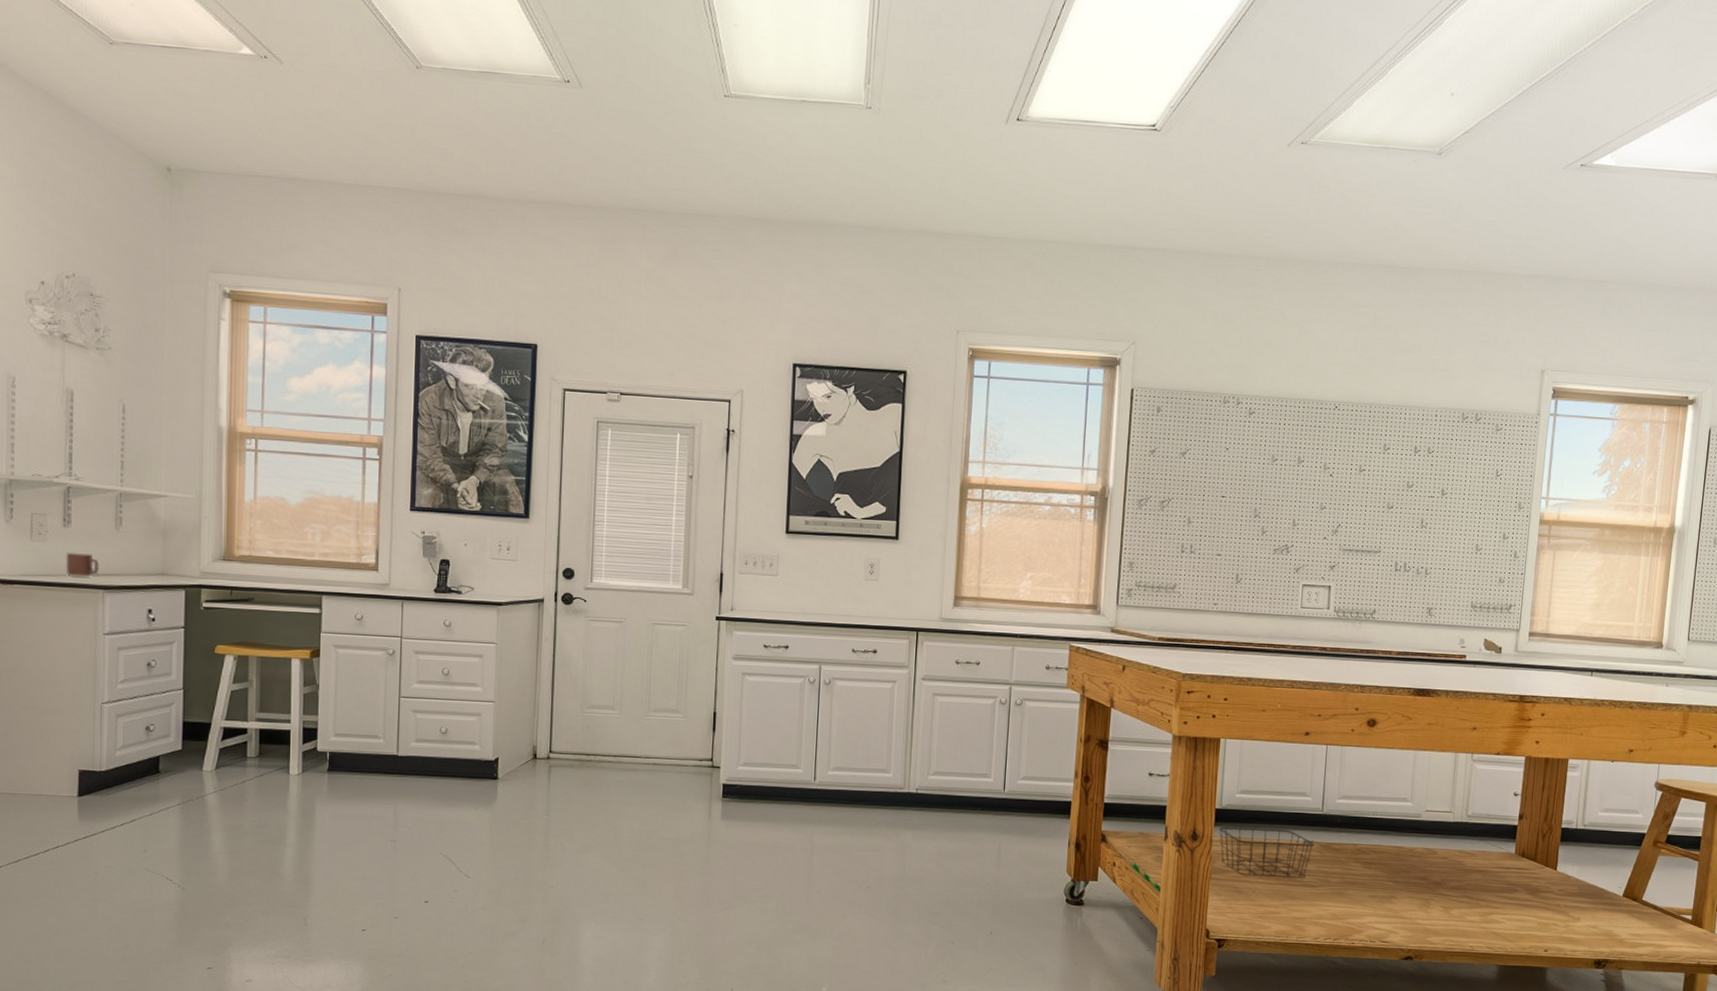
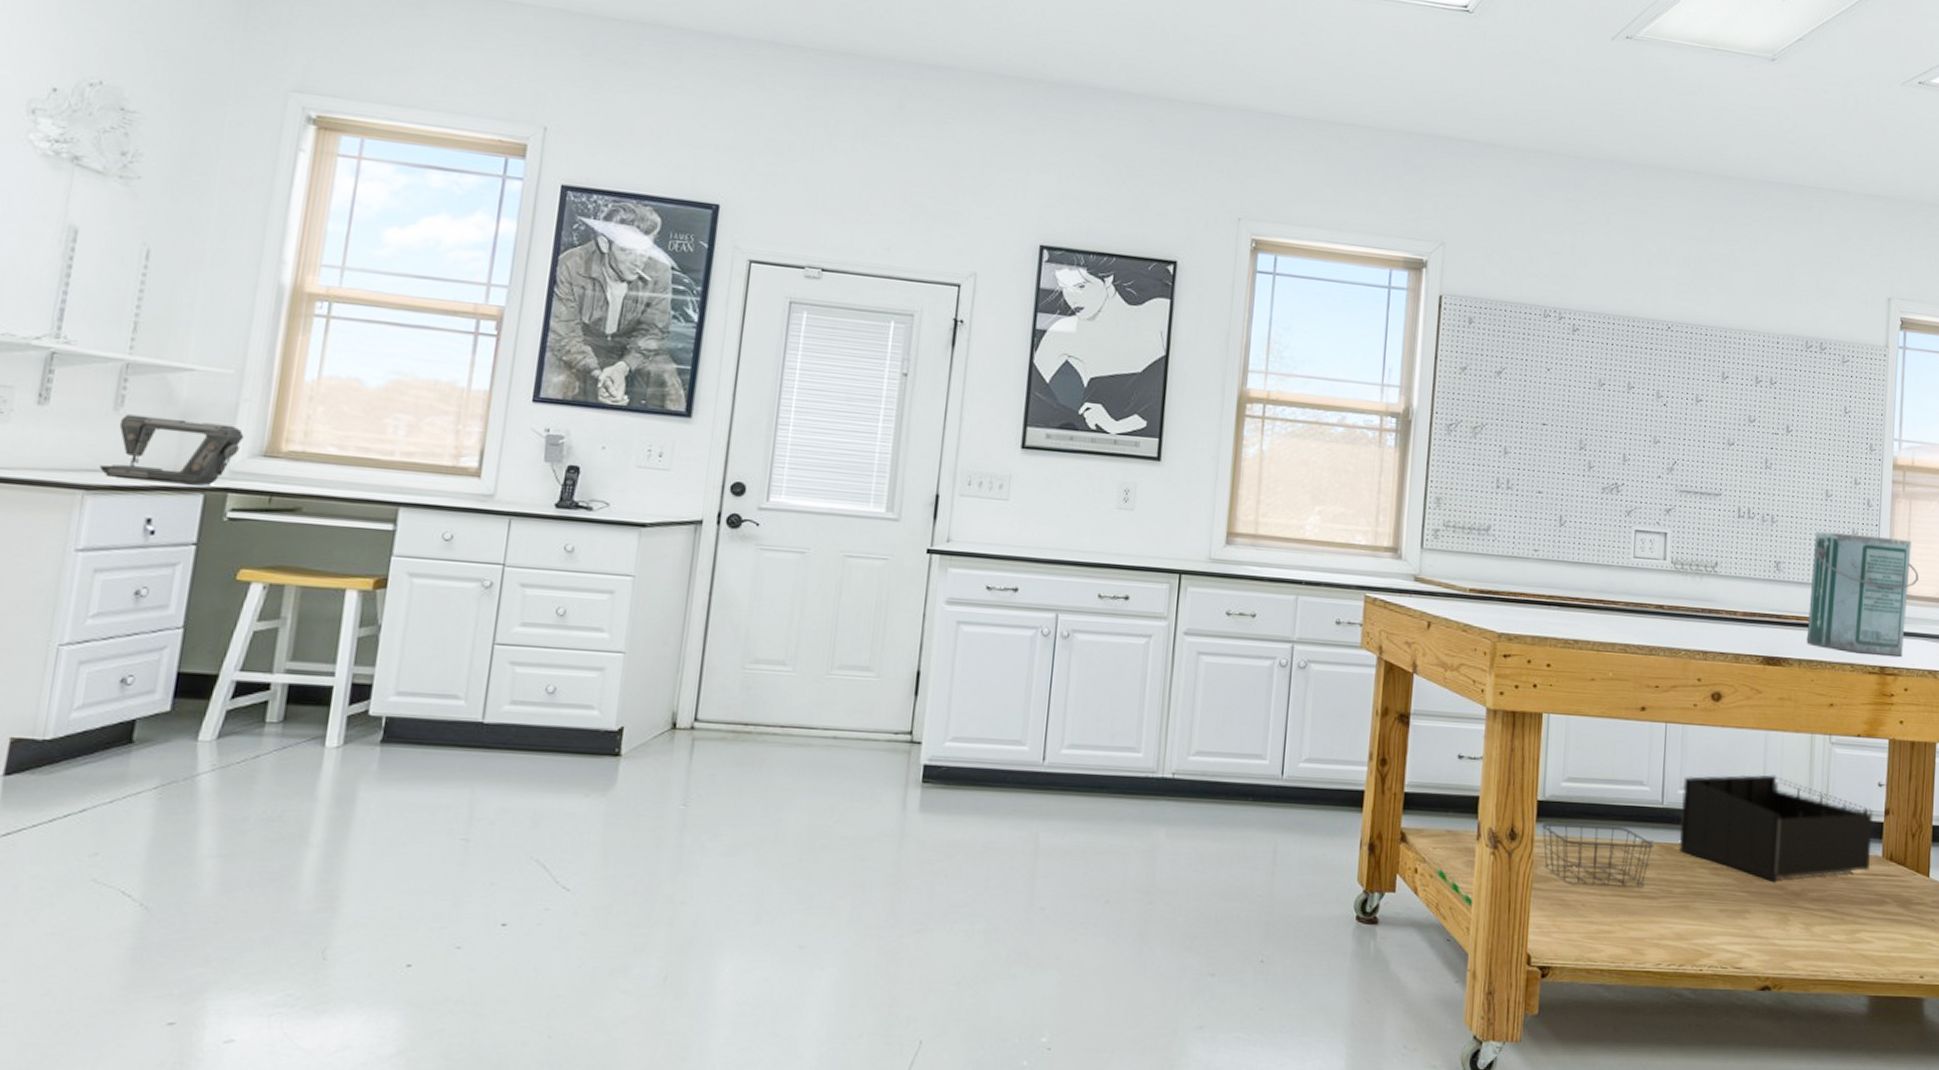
mug: present [66,553,99,578] -> none [32,439,83,473]
sewing machine: none [111,532,208,584] -> present [98,414,245,486]
storage bin: none [1336,787,1508,875] -> present [1679,774,1873,883]
paint can: none [1453,581,1559,687] -> present [1806,531,1919,657]

